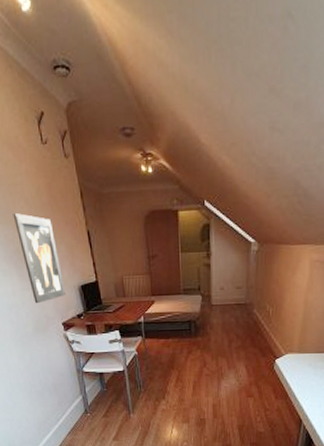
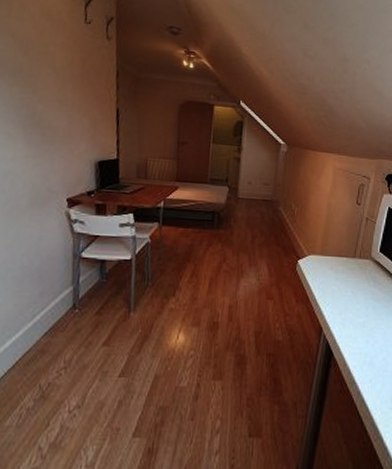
wall art: present [13,212,66,304] -> none [35,78,79,175]

